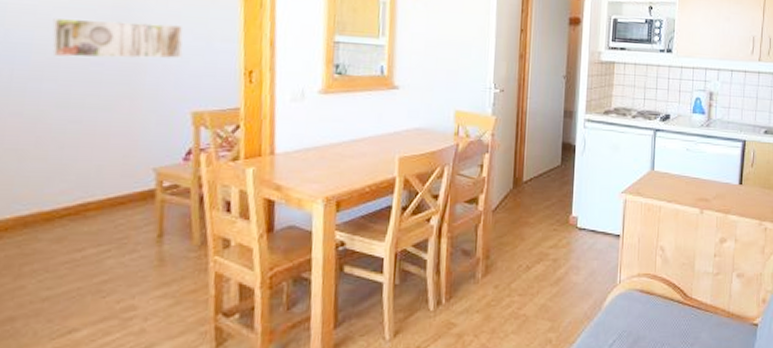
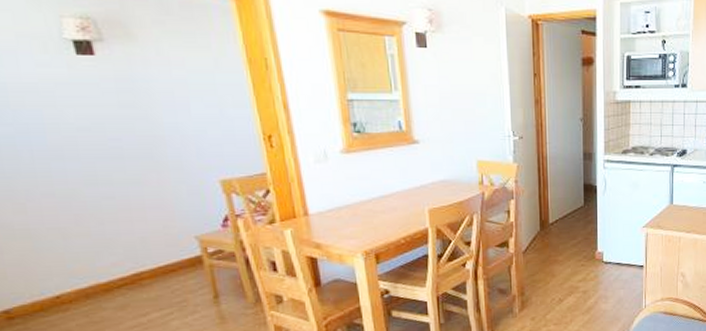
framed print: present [52,18,184,59] -> none [58,93,198,134]

